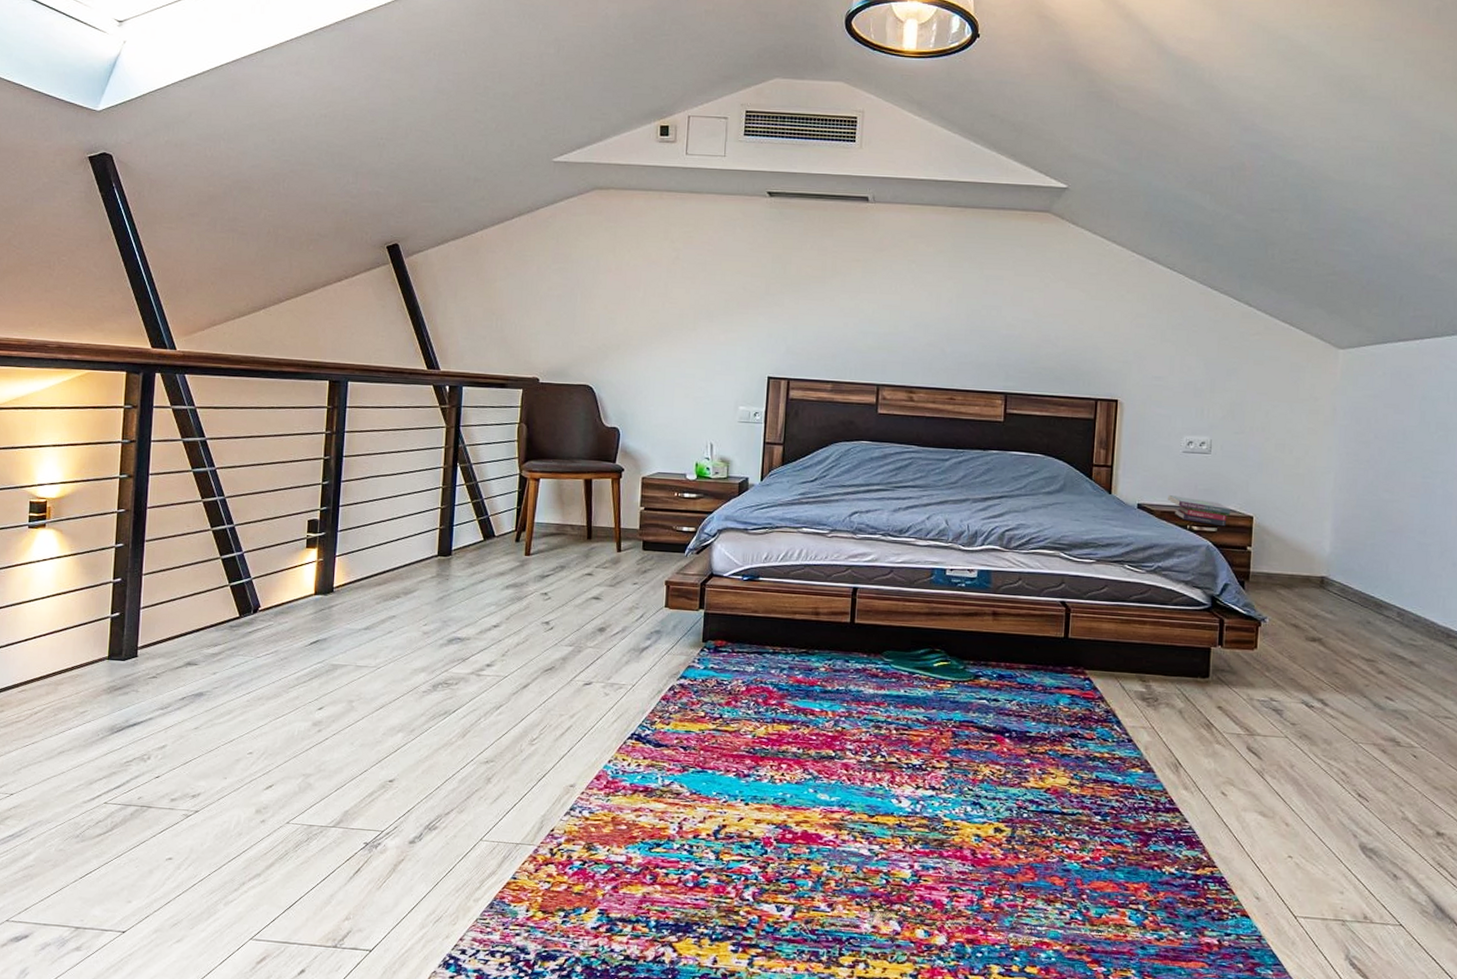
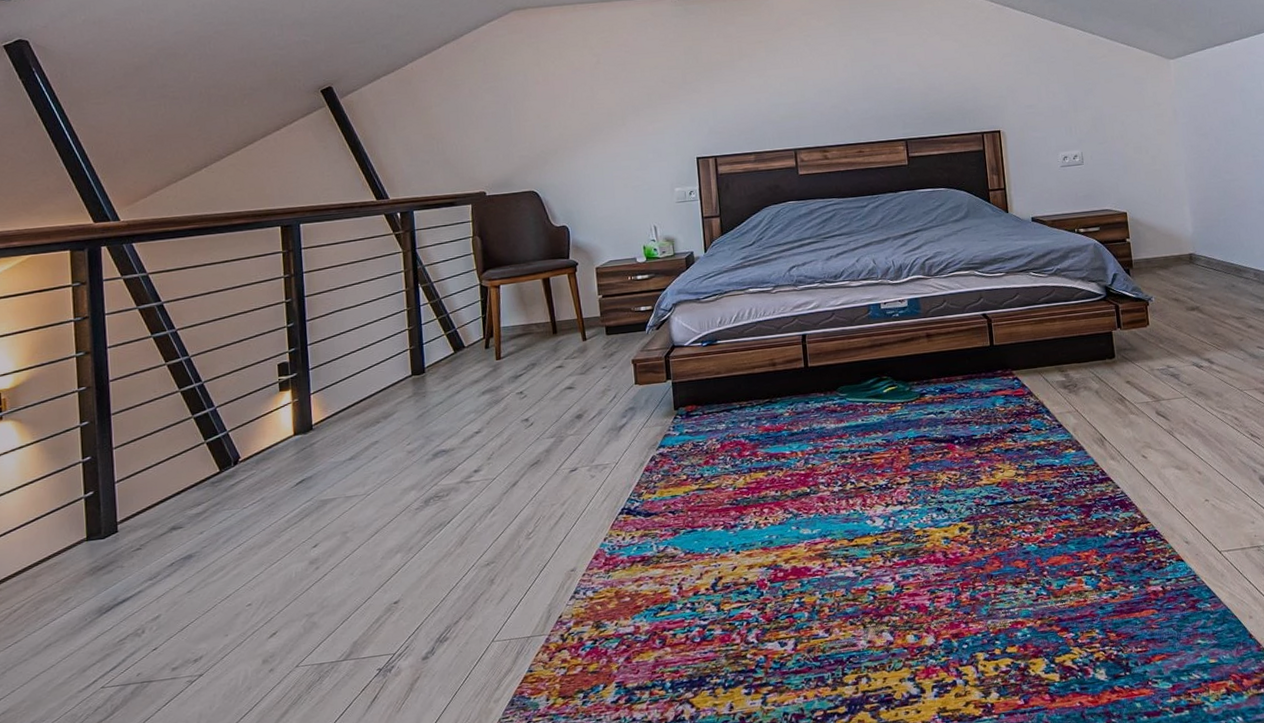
books: present [1168,495,1231,527] -> none [1055,205,1109,226]

